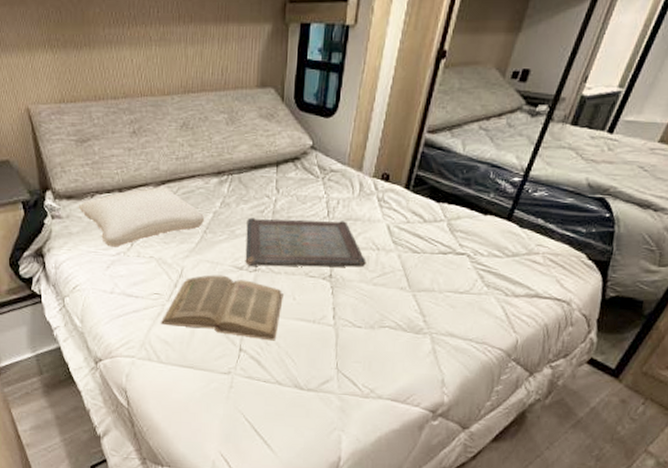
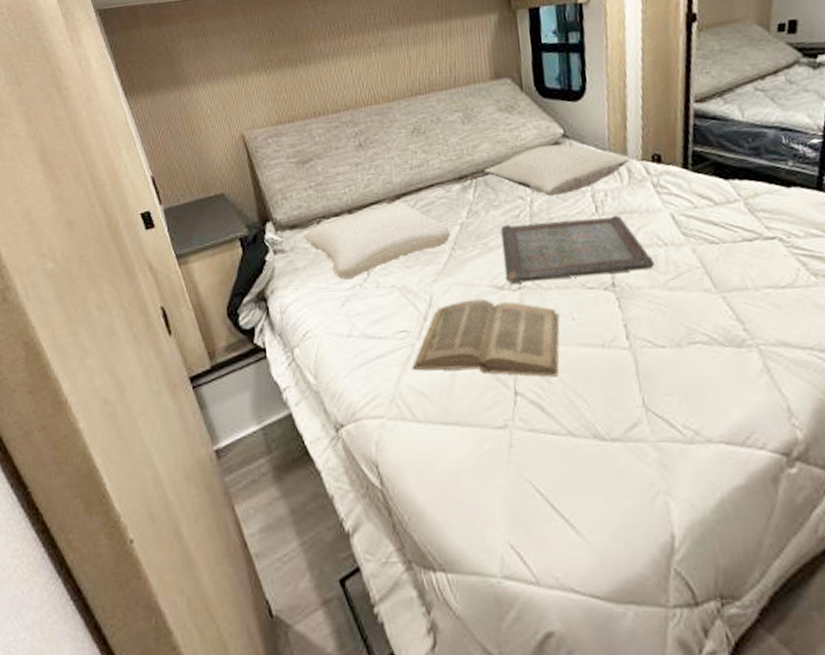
pillow: none [239,154,363,199] -> present [483,144,630,197]

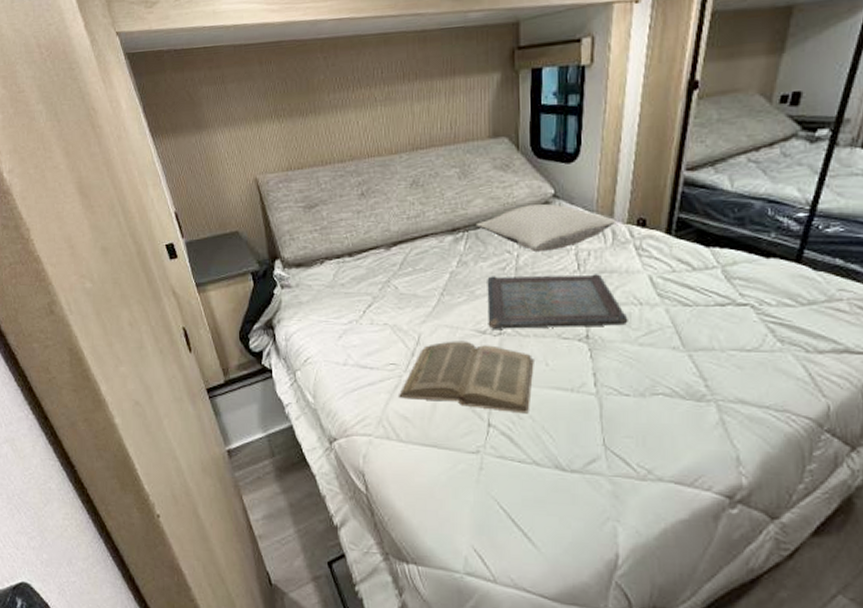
pillow: present [303,201,452,280] -> none [307,248,441,315]

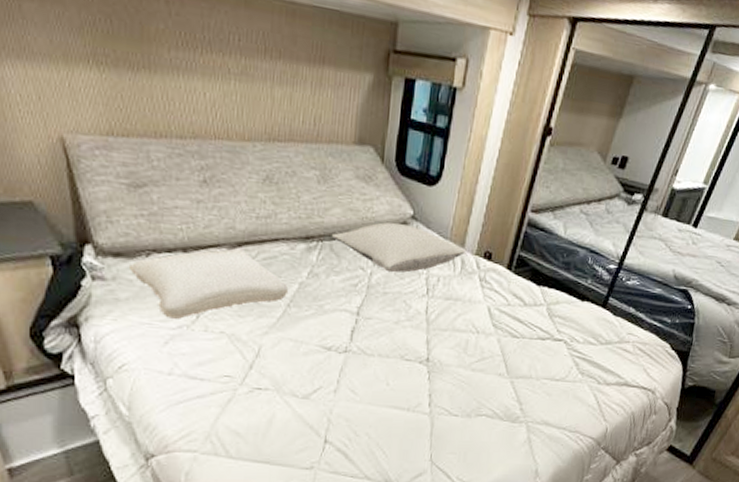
pillow: none [307,248,441,315] -> present [128,248,289,319]
book: present [399,341,534,414] -> none [232,355,376,431]
serving tray: present [487,274,628,329] -> none [334,291,466,351]

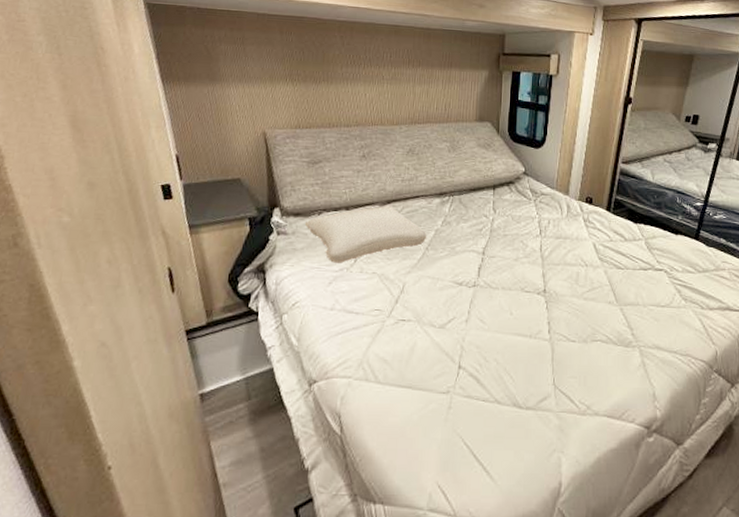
pillow: present [331,222,465,273] -> none [460,178,570,218]

